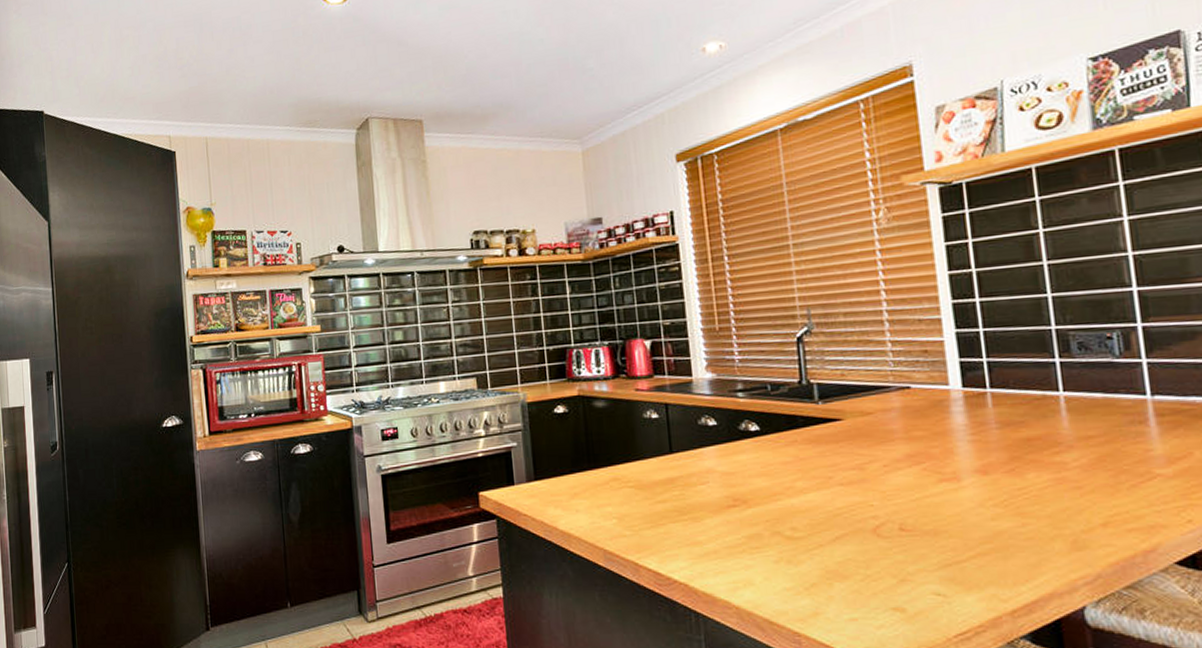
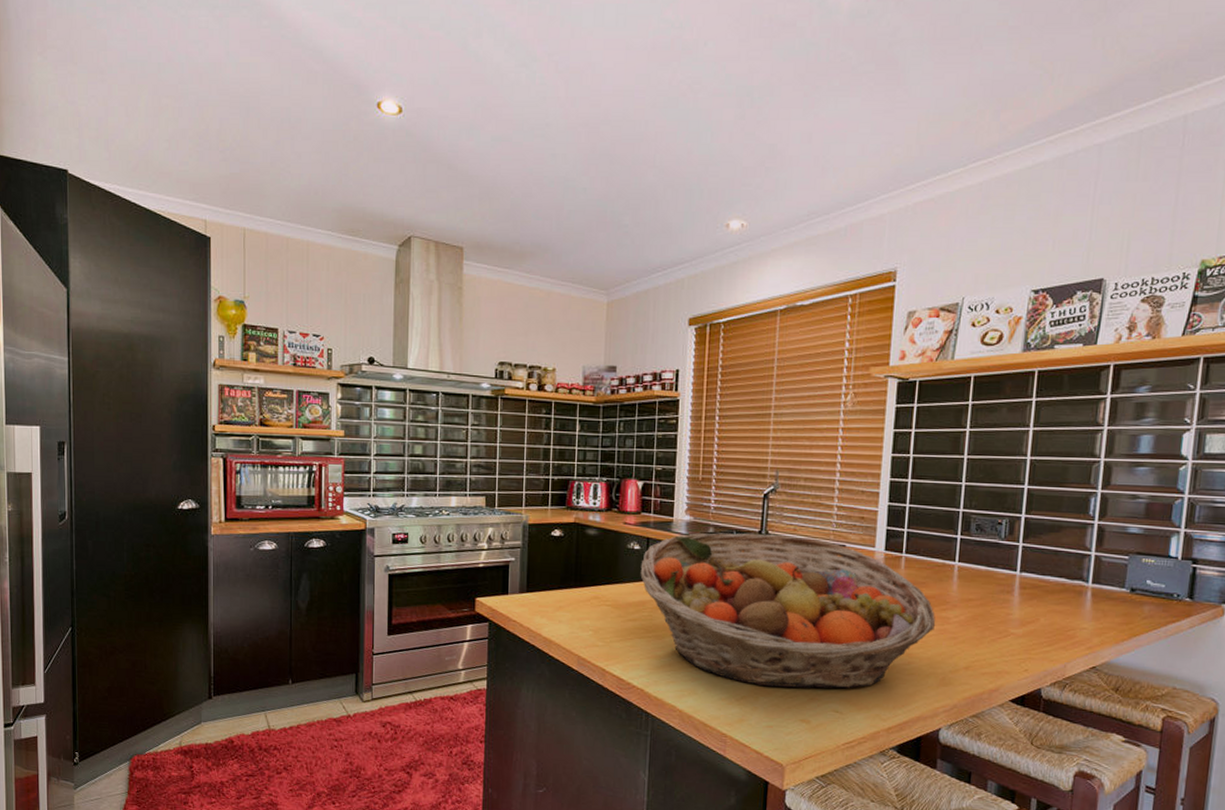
fruit basket: none [662,382,1050,569] -> present [640,533,936,689]

